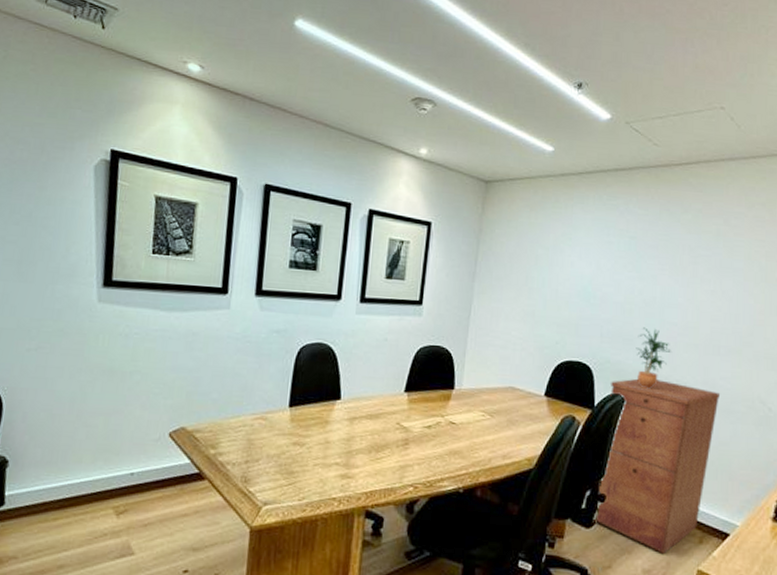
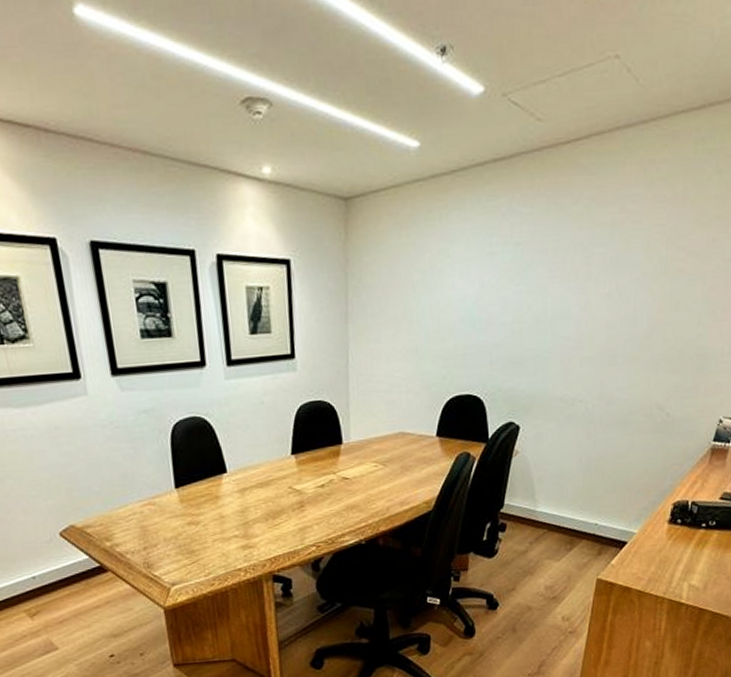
filing cabinet: present [594,378,721,554] -> none [496,401,618,570]
potted plant: present [636,327,671,389] -> none [528,346,565,413]

